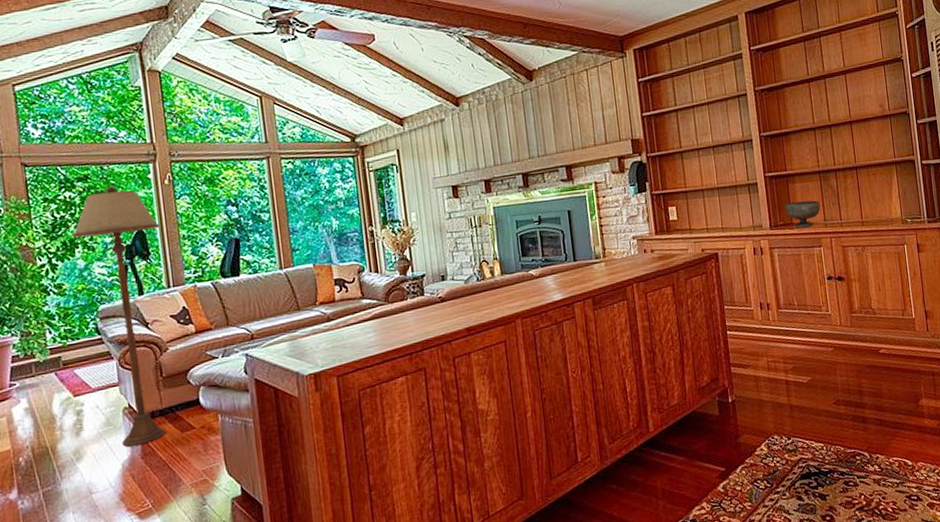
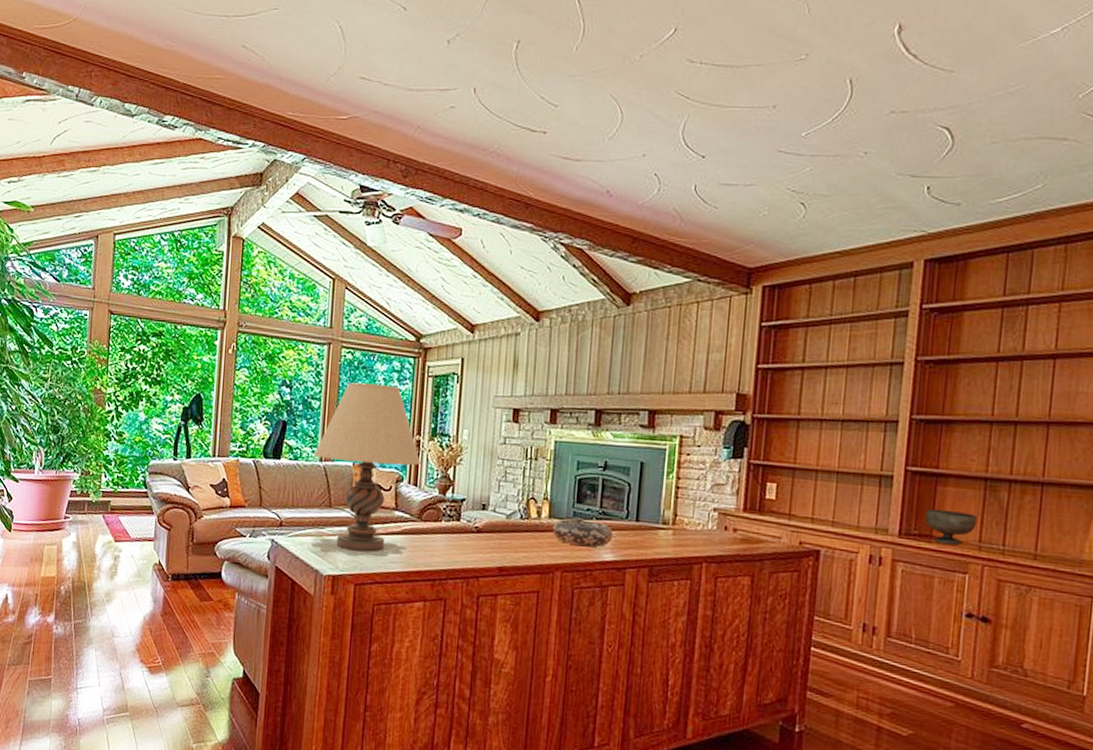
floor lamp: present [72,186,166,447] -> none [139,346,217,603]
table lamp: none [272,185,381,354] -> present [310,382,421,557]
decorative bowl: none [506,269,558,294] -> present [553,519,613,547]

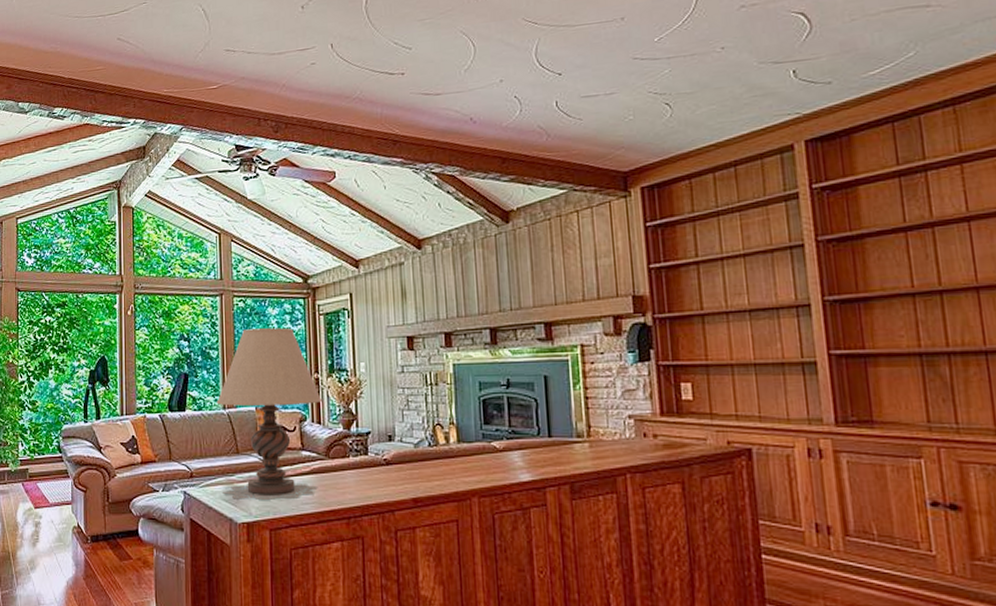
decorative bowl: present [553,519,613,547] -> none [463,441,527,469]
decorative bowl: present [925,508,977,546] -> none [860,391,921,429]

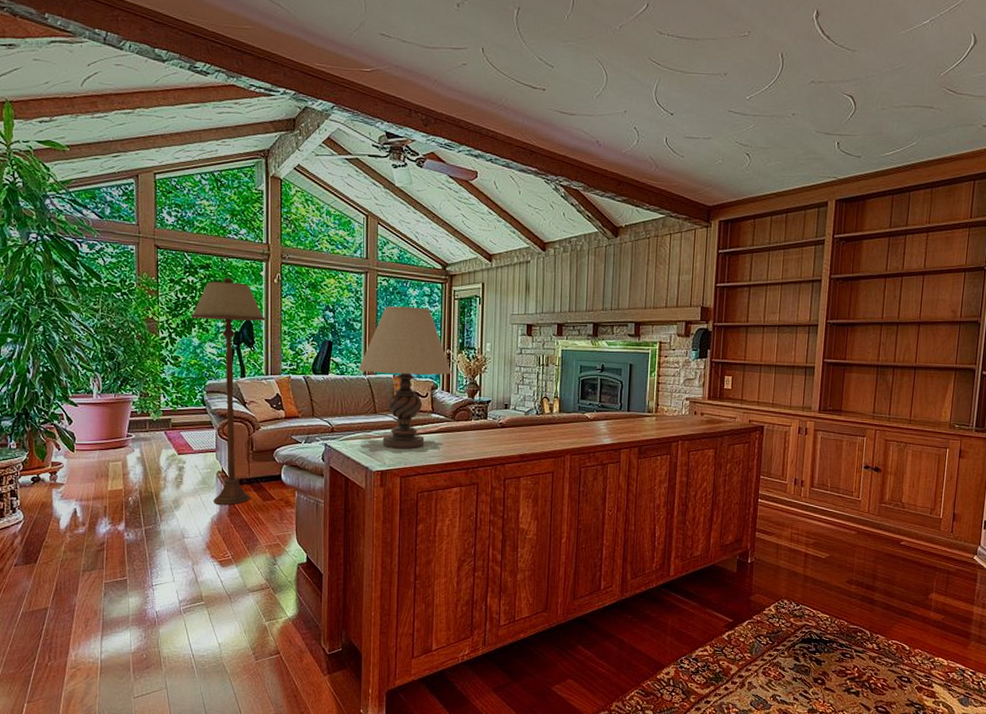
floor lamp: none [48,313,120,566] -> present [190,277,265,505]

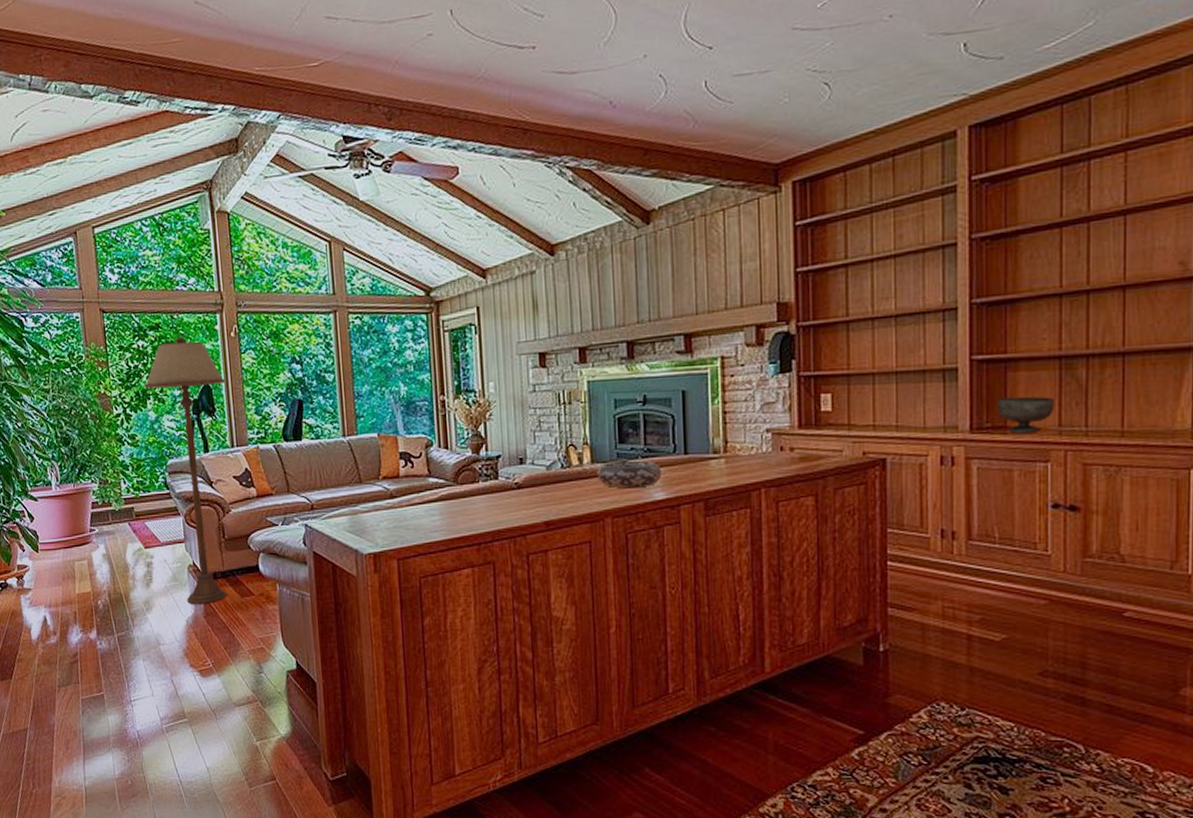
table lamp: present [358,306,452,454] -> none [335,346,449,531]
decorative bowl: none [563,412,610,434] -> present [597,460,662,488]
decorative bowl: none [837,390,872,416] -> present [997,396,1054,434]

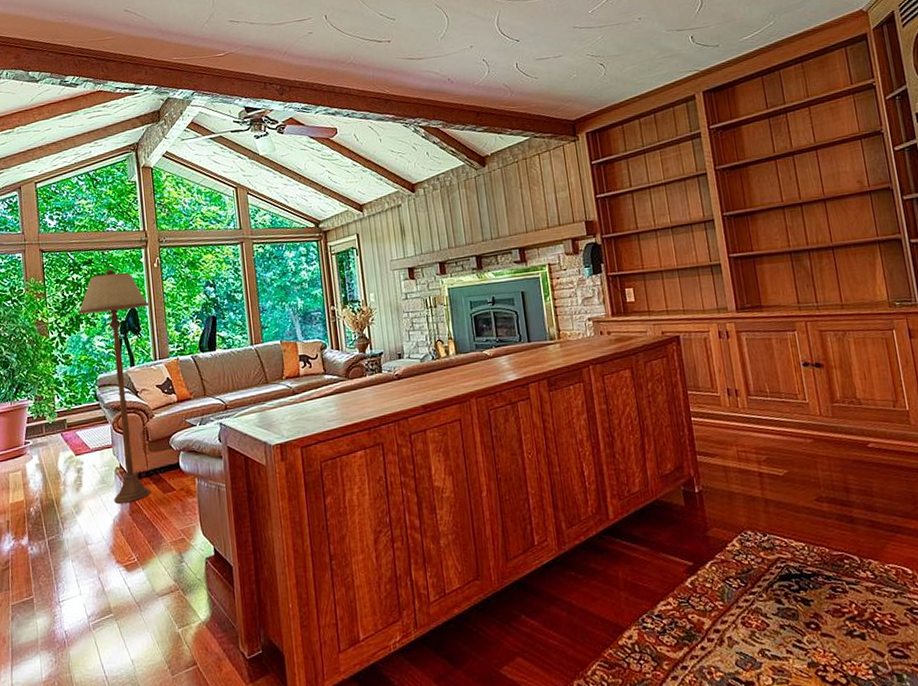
decorative bowl: present [597,460,662,488] -> none [461,349,513,373]
decorative bowl: present [997,396,1054,434] -> none [752,282,793,311]

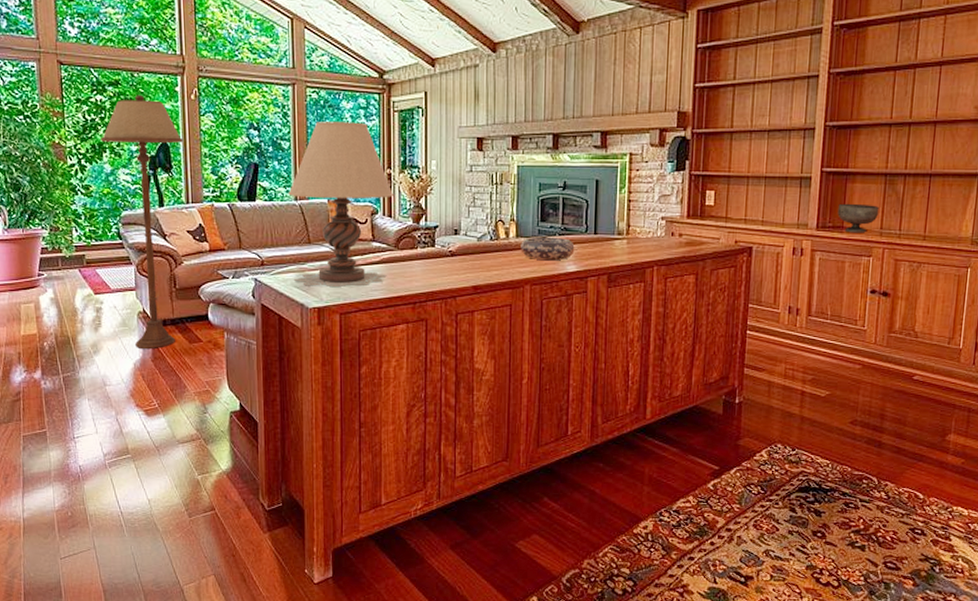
table lamp: none [244,268,341,425] -> present [288,122,393,288]
decorative bowl: none [461,349,513,373] -> present [521,237,575,261]
decorative bowl: none [752,282,793,311] -> present [837,203,879,233]

